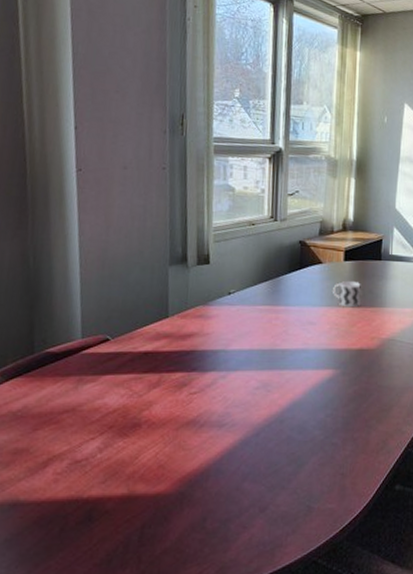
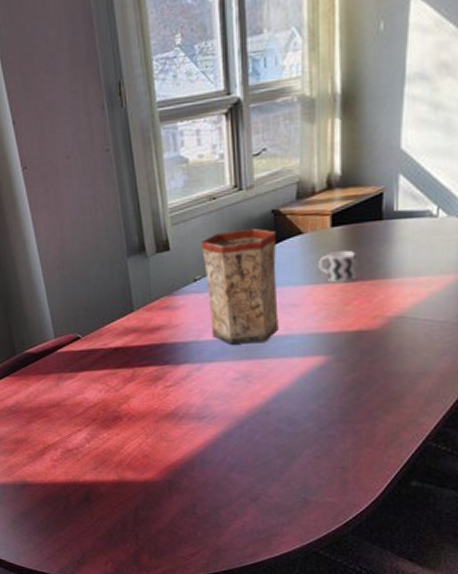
vase: none [238,253,301,355] -> present [201,228,279,344]

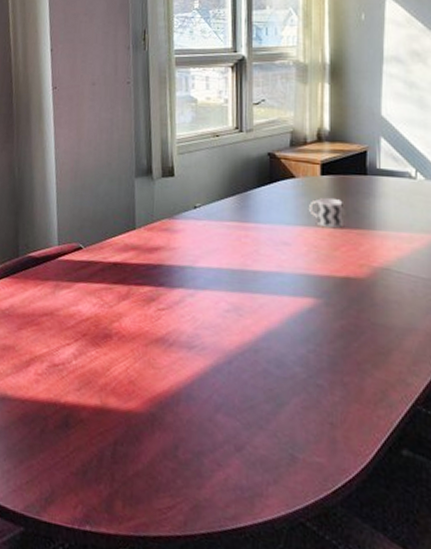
vase: present [201,228,279,344] -> none [203,166,271,276]

